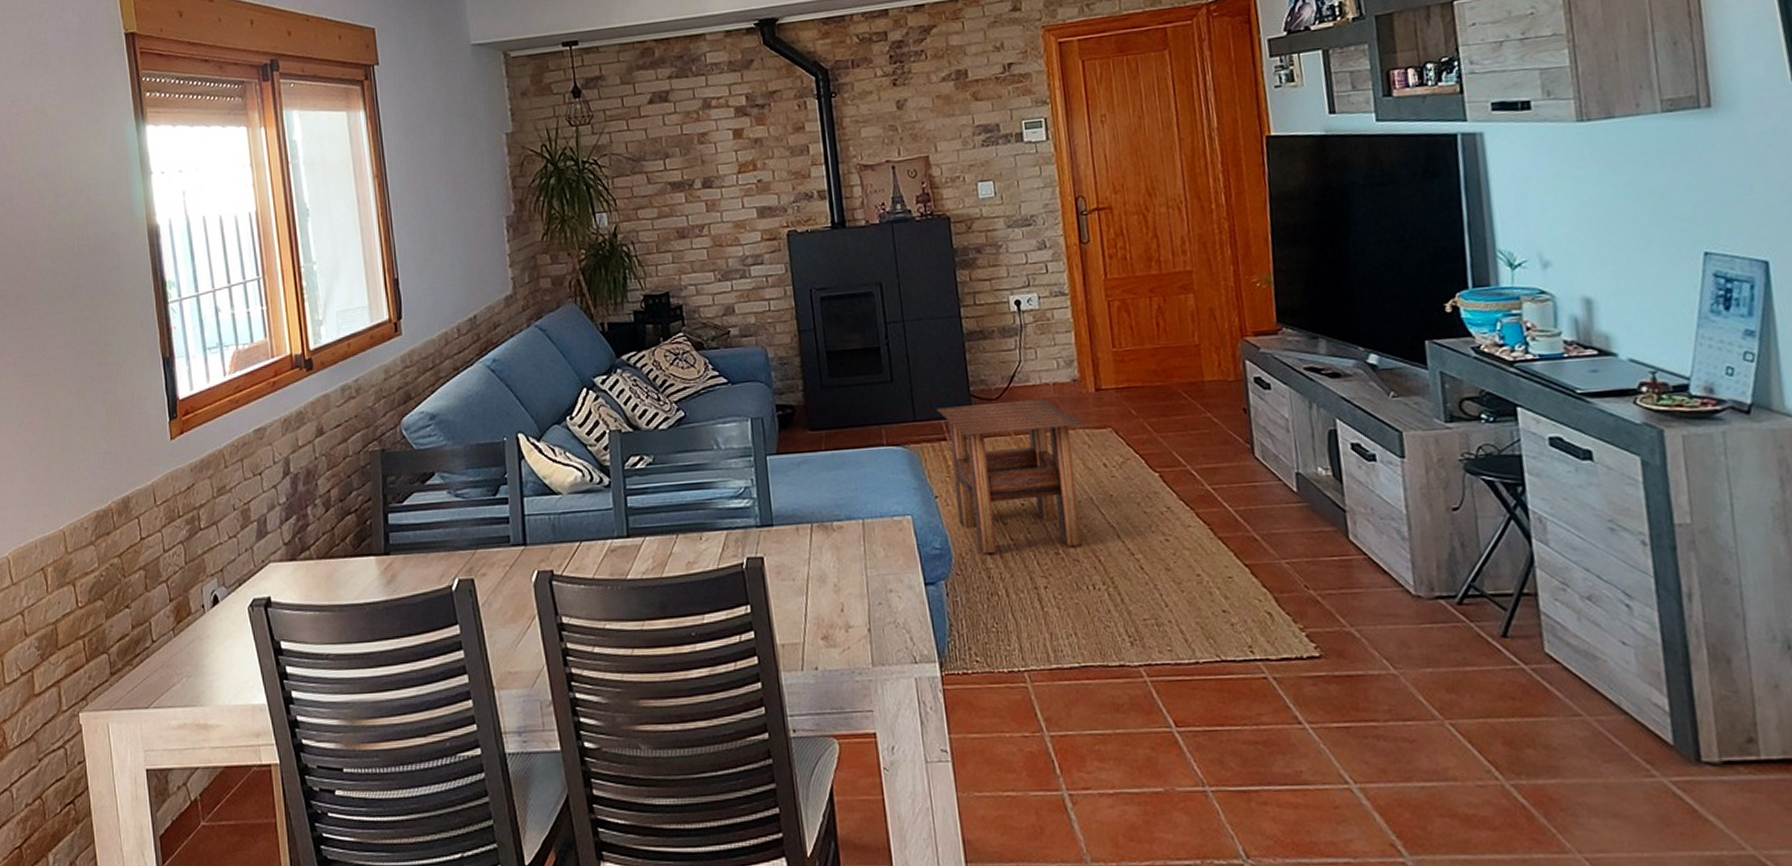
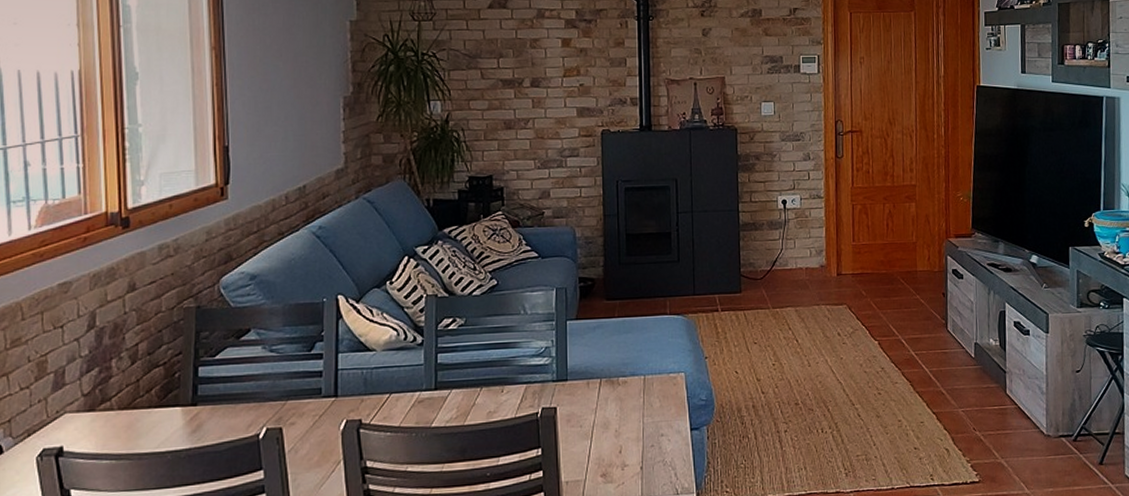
side table: present [936,398,1084,553] -> none [713,280,826,404]

